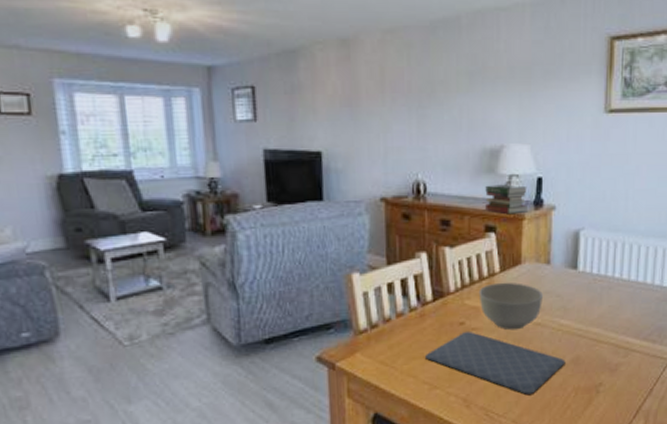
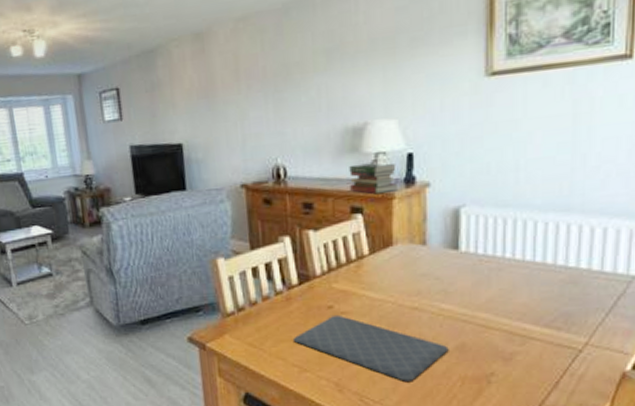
bowl: present [478,282,543,331] -> none [346,264,419,315]

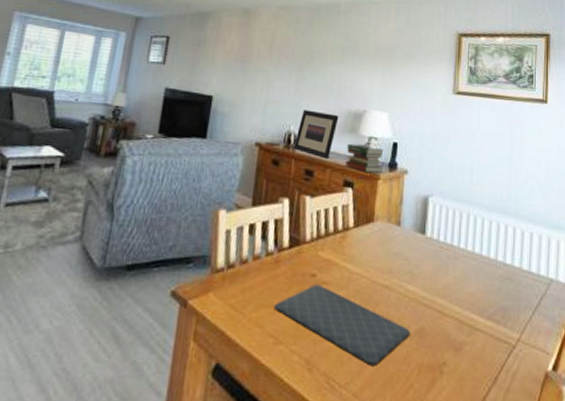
picture frame: none [284,135,334,188] -> present [293,109,339,160]

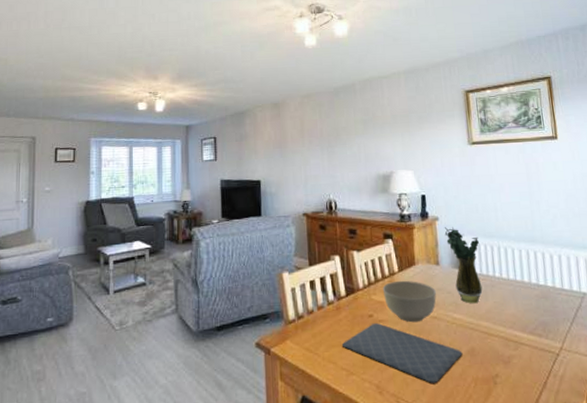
picture frame: present [293,109,339,160] -> none [335,179,370,218]
bowl: none [332,237,392,290] -> present [382,280,436,323]
books: present [346,143,384,173] -> none [381,201,416,225]
vase: none [412,183,448,276] -> present [444,227,483,304]

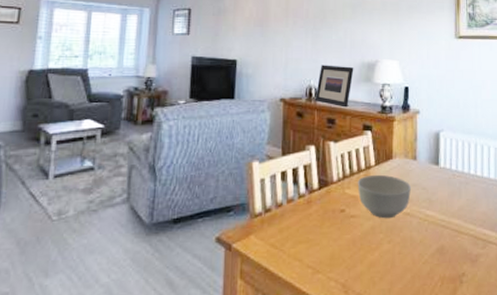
picture frame: none [335,179,370,218] -> present [314,65,354,108]
placemat: present [341,322,463,383] -> none [309,218,432,282]
vase: present [444,227,483,304] -> none [424,121,457,201]

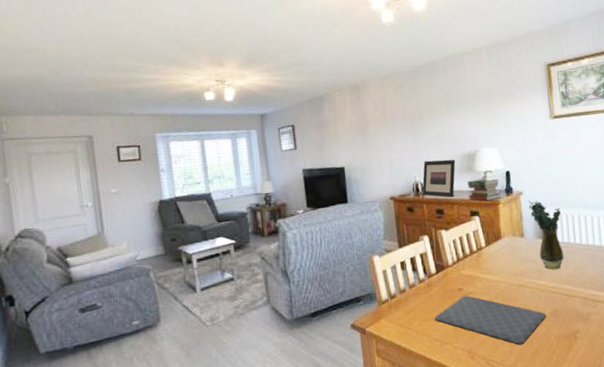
placemat: none [309,218,432,282] -> present [434,295,546,344]
bowl: present [357,174,411,219] -> none [471,253,522,292]
books: none [363,91,397,116] -> present [467,178,501,202]
vase: none [424,121,457,201] -> present [528,200,564,270]

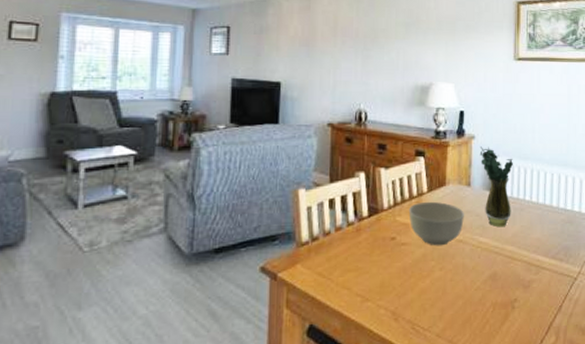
picture frame: present [422,159,456,198] -> none [364,87,407,133]
placemat: present [434,295,546,344] -> none [358,245,484,309]
books: present [467,178,501,202] -> none [416,116,452,142]
bowl: none [471,253,522,292] -> present [408,201,464,246]

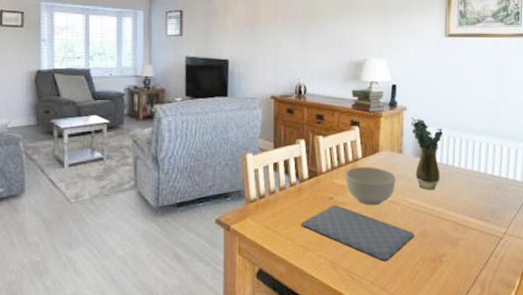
placemat: none [358,245,484,309] -> present [300,204,414,260]
books: none [416,116,452,142] -> present [351,89,384,113]

